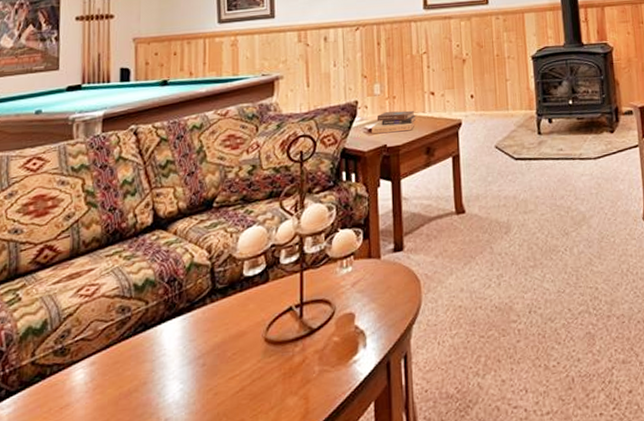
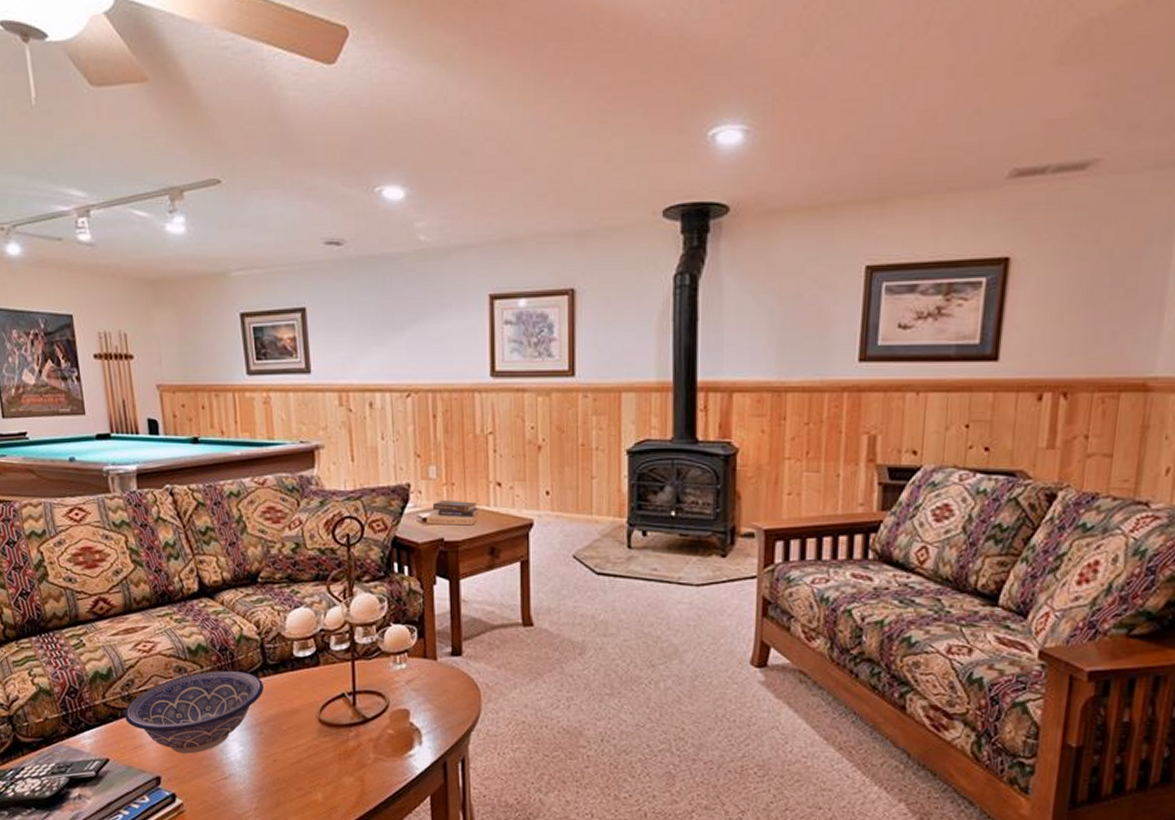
decorative bowl: none [54,301,211,405] -> present [124,670,265,754]

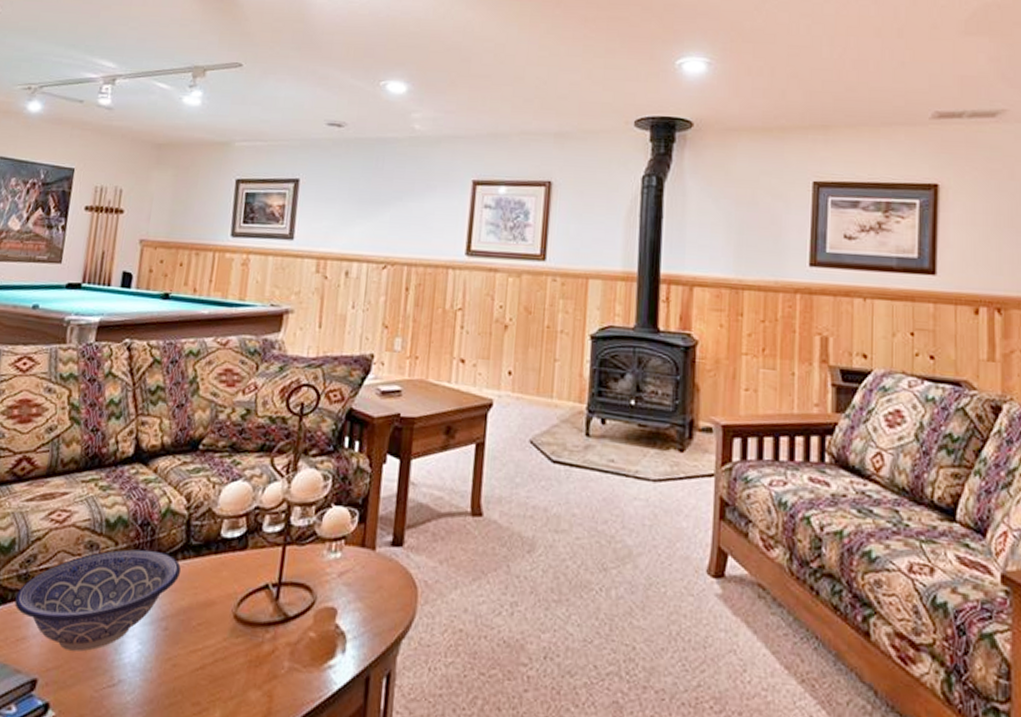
books: present [427,499,479,526] -> none [385,373,440,402]

